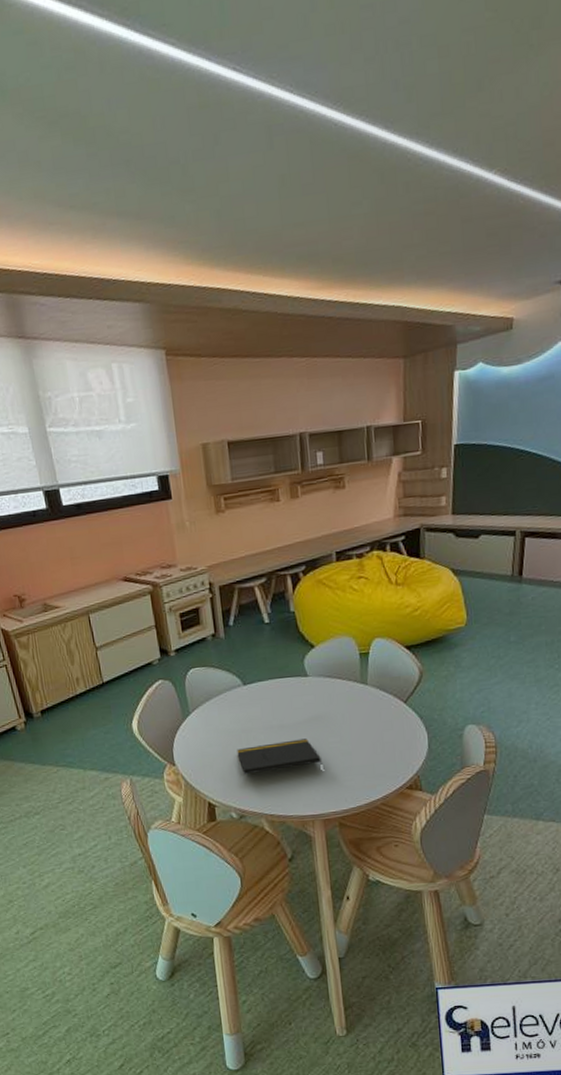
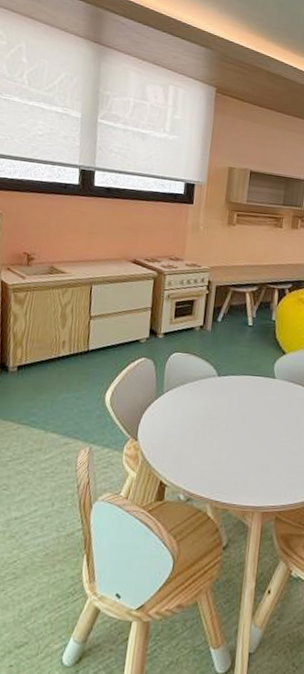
notepad: present [237,738,323,774] -> none [198,433,272,460]

